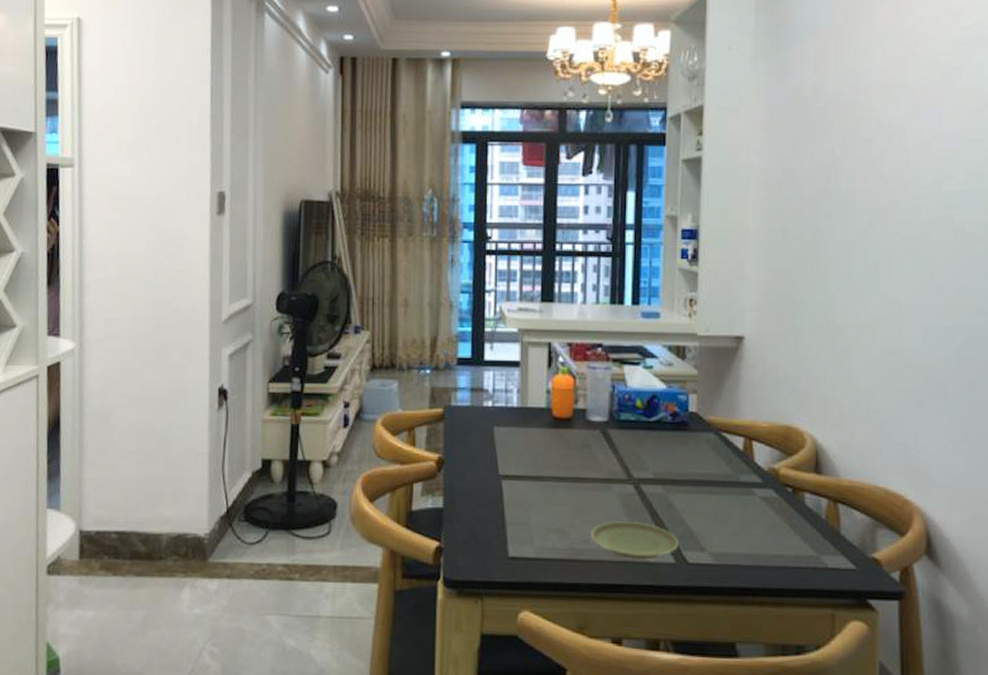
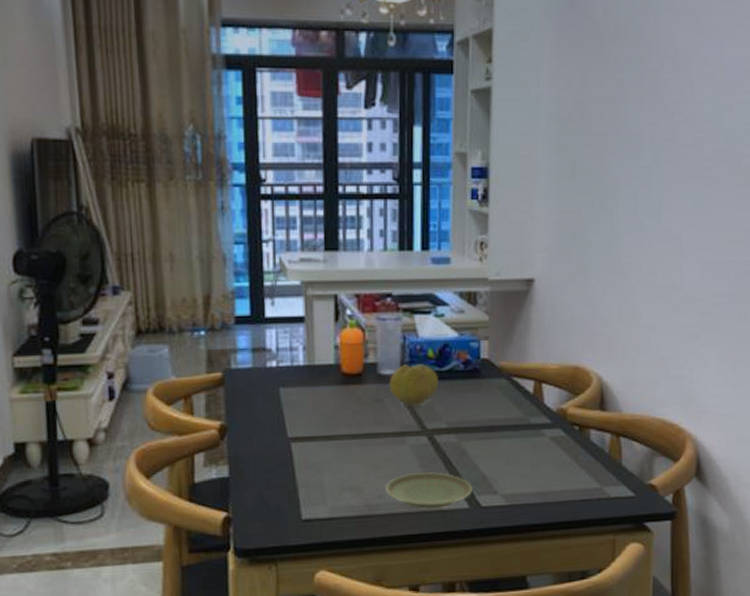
fruit: none [597,413,646,455] -> present [389,364,438,407]

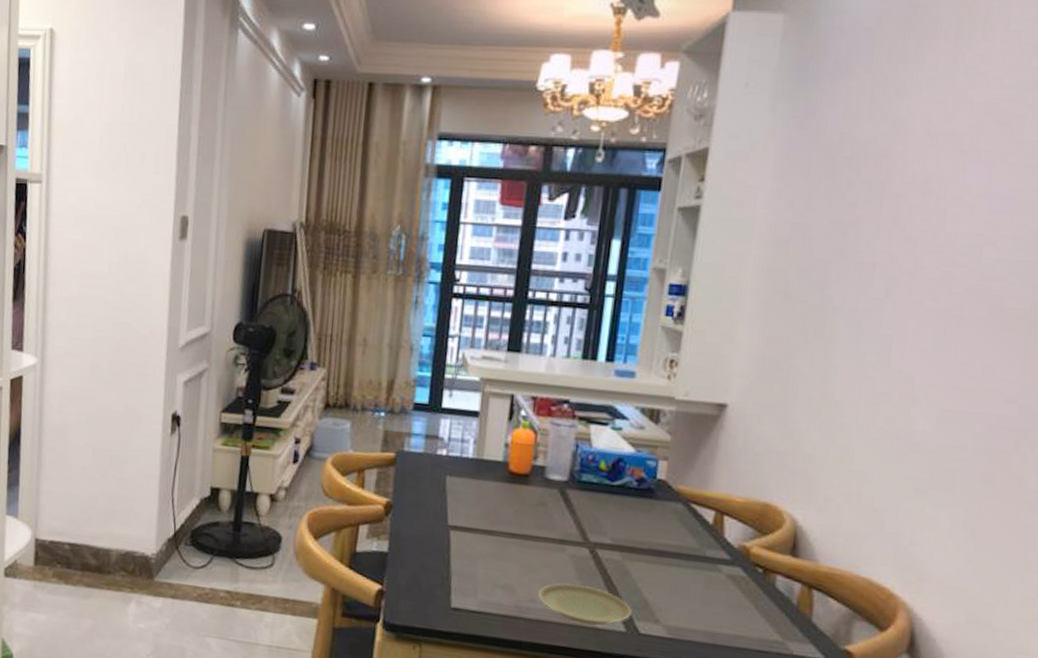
fruit: present [389,364,438,407] -> none [554,472,608,518]

